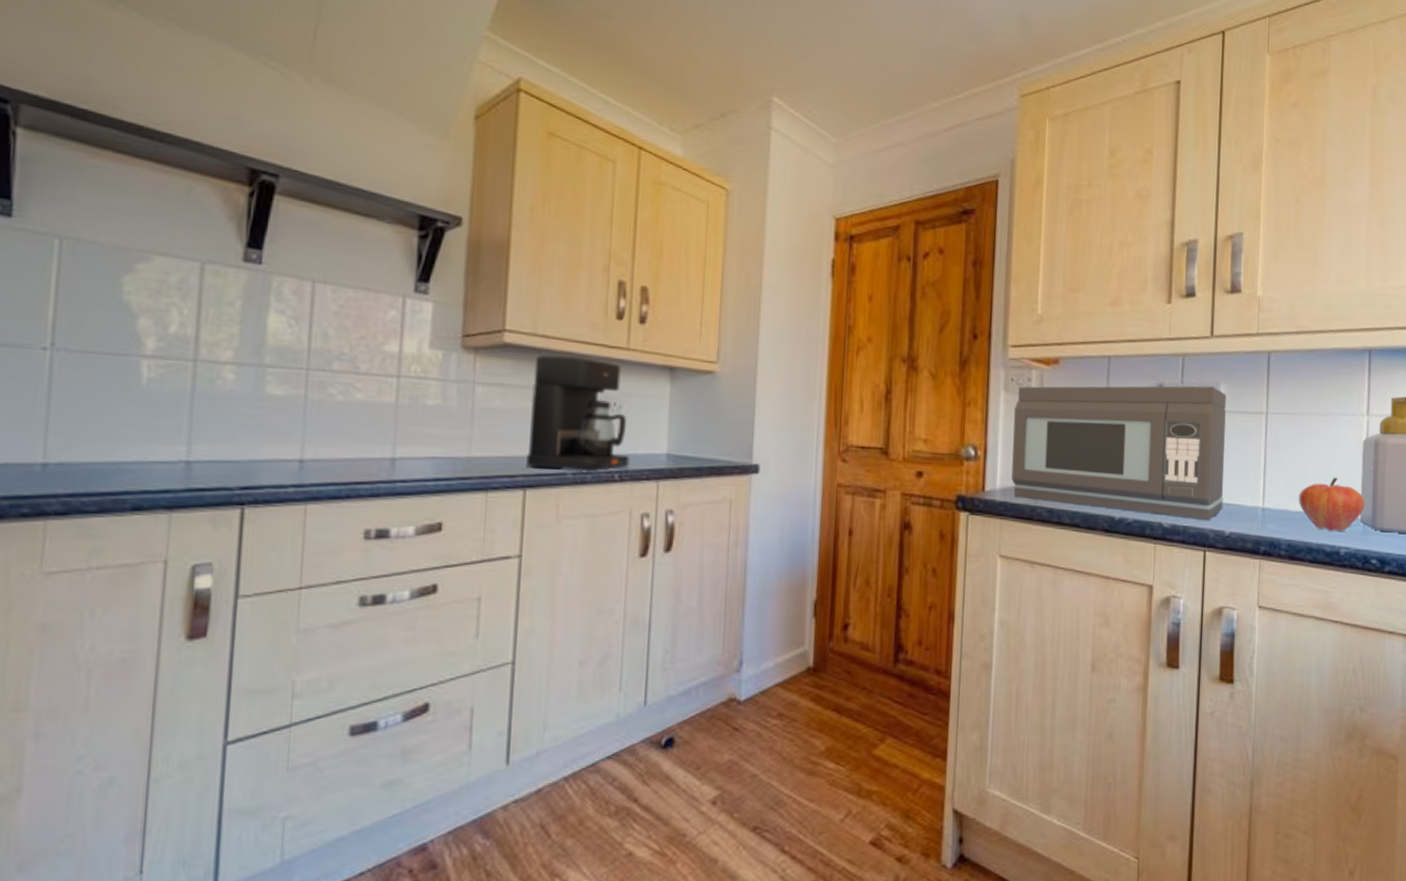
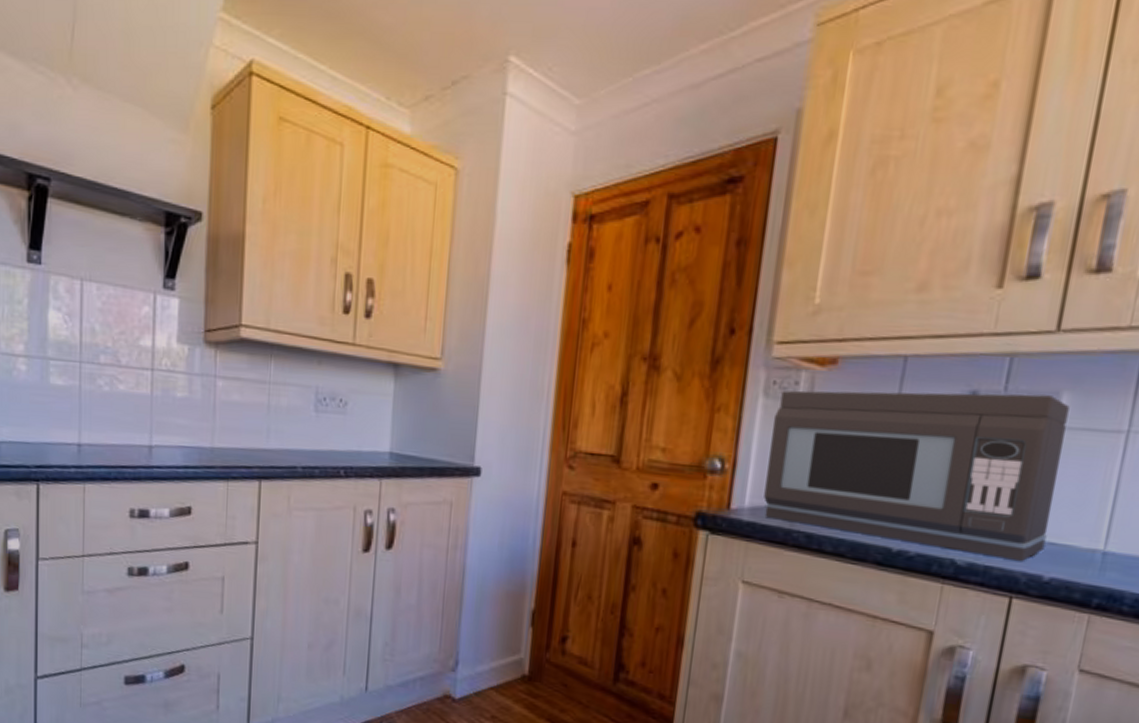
coffee maker: present [526,355,630,472] -> none [261,350,355,467]

